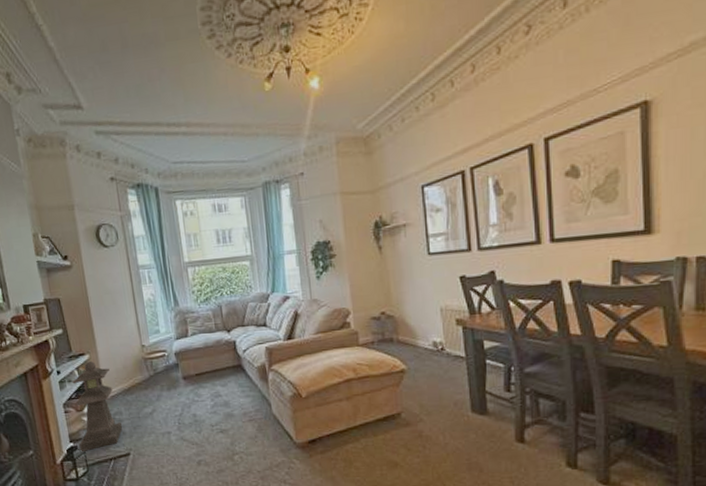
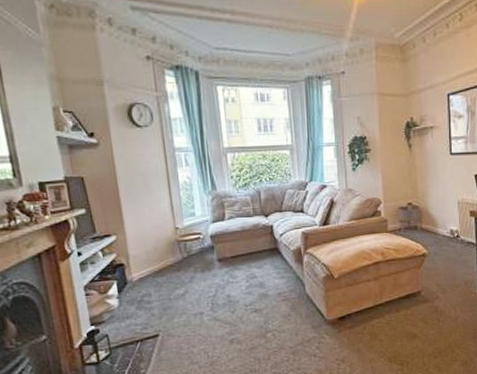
lantern: present [72,361,122,453] -> none [95,243,151,336]

